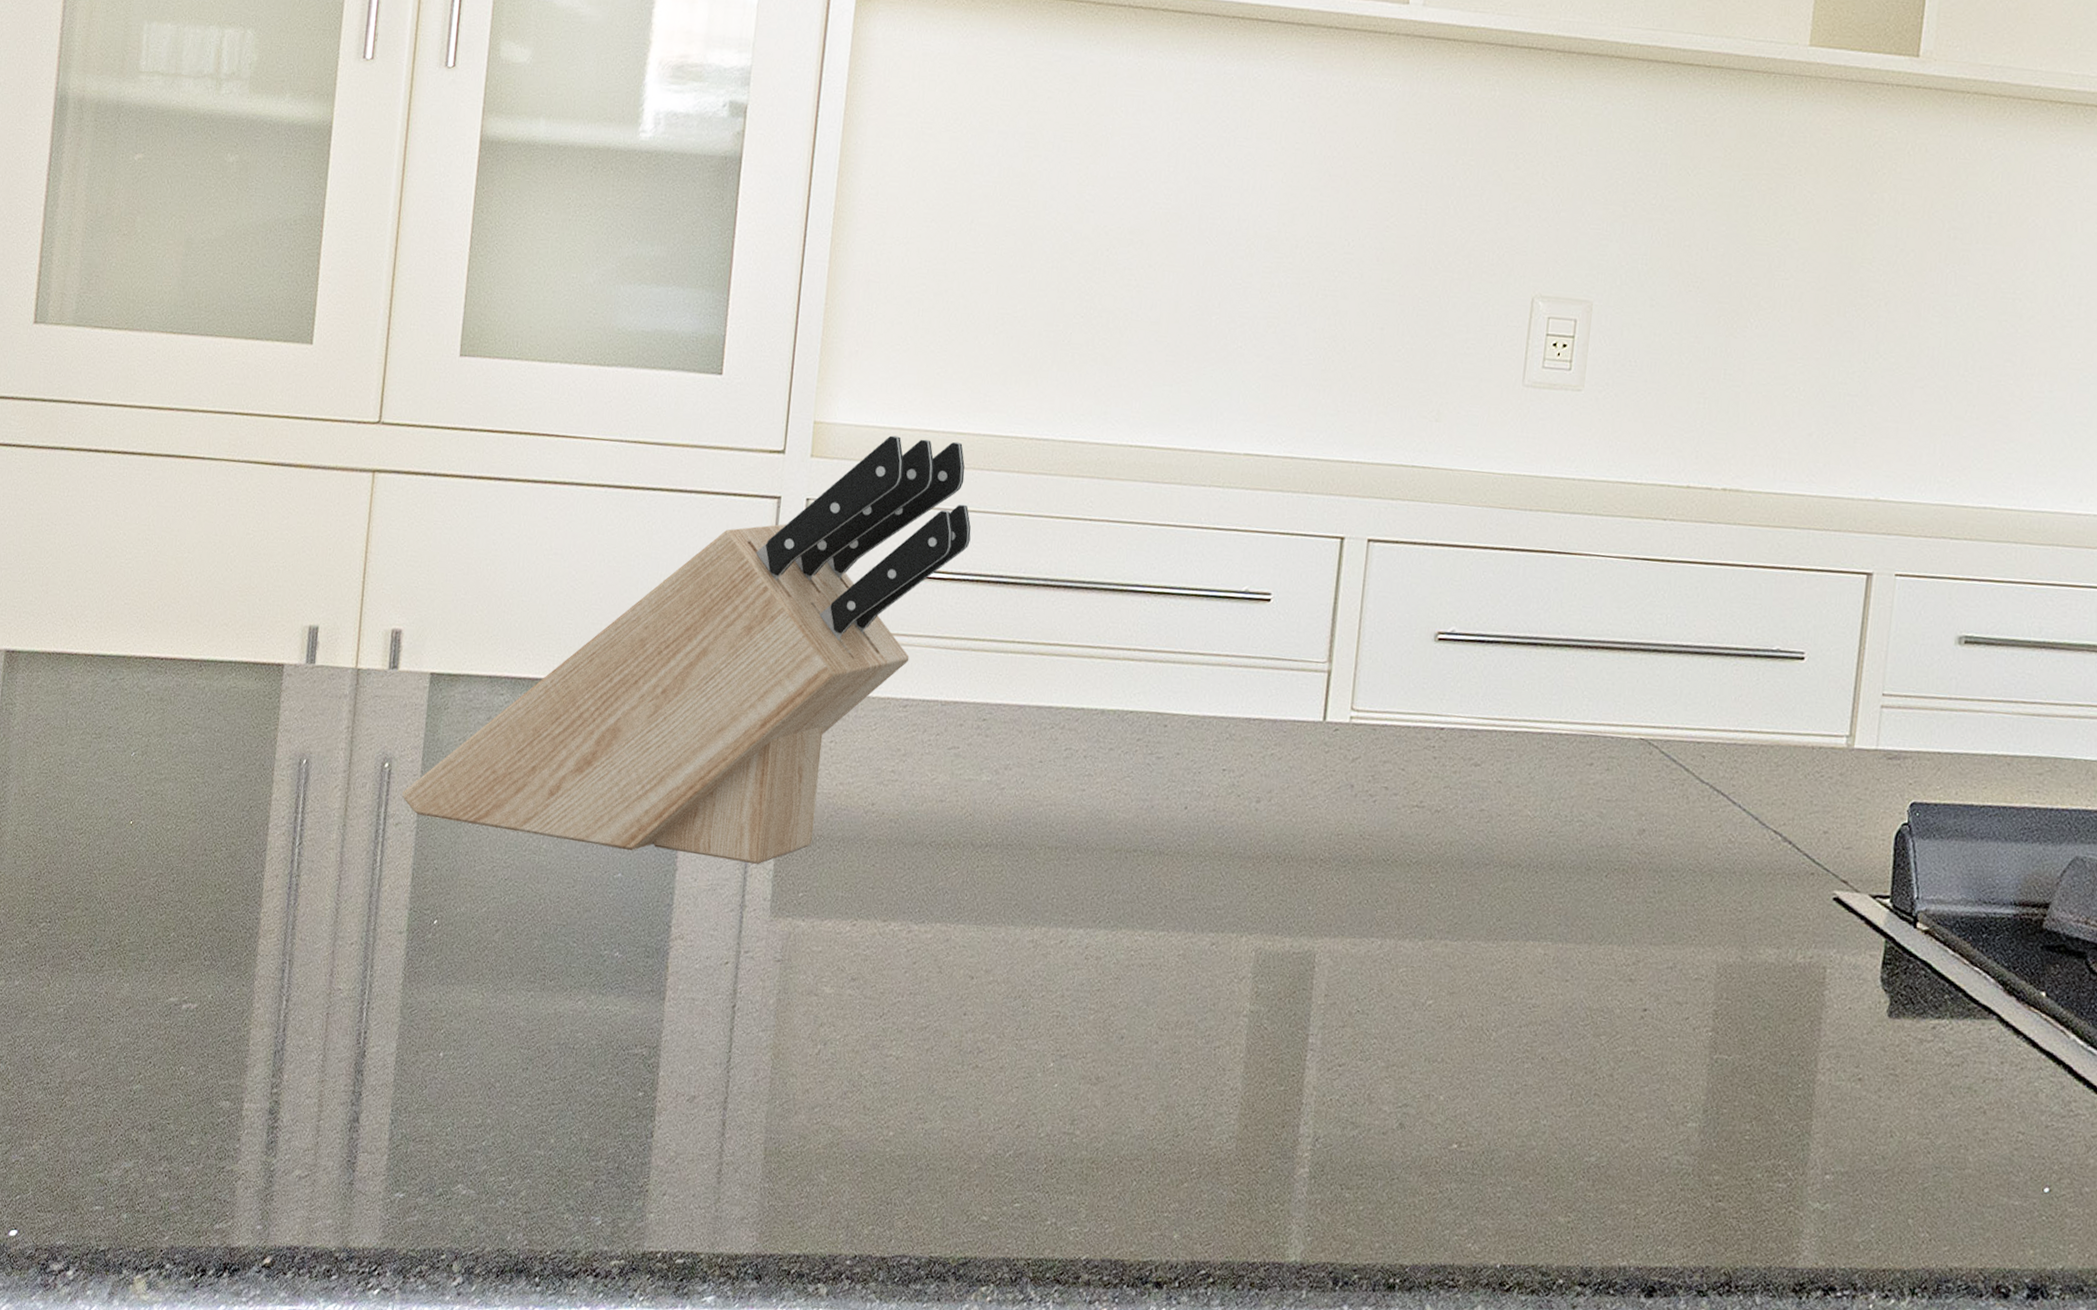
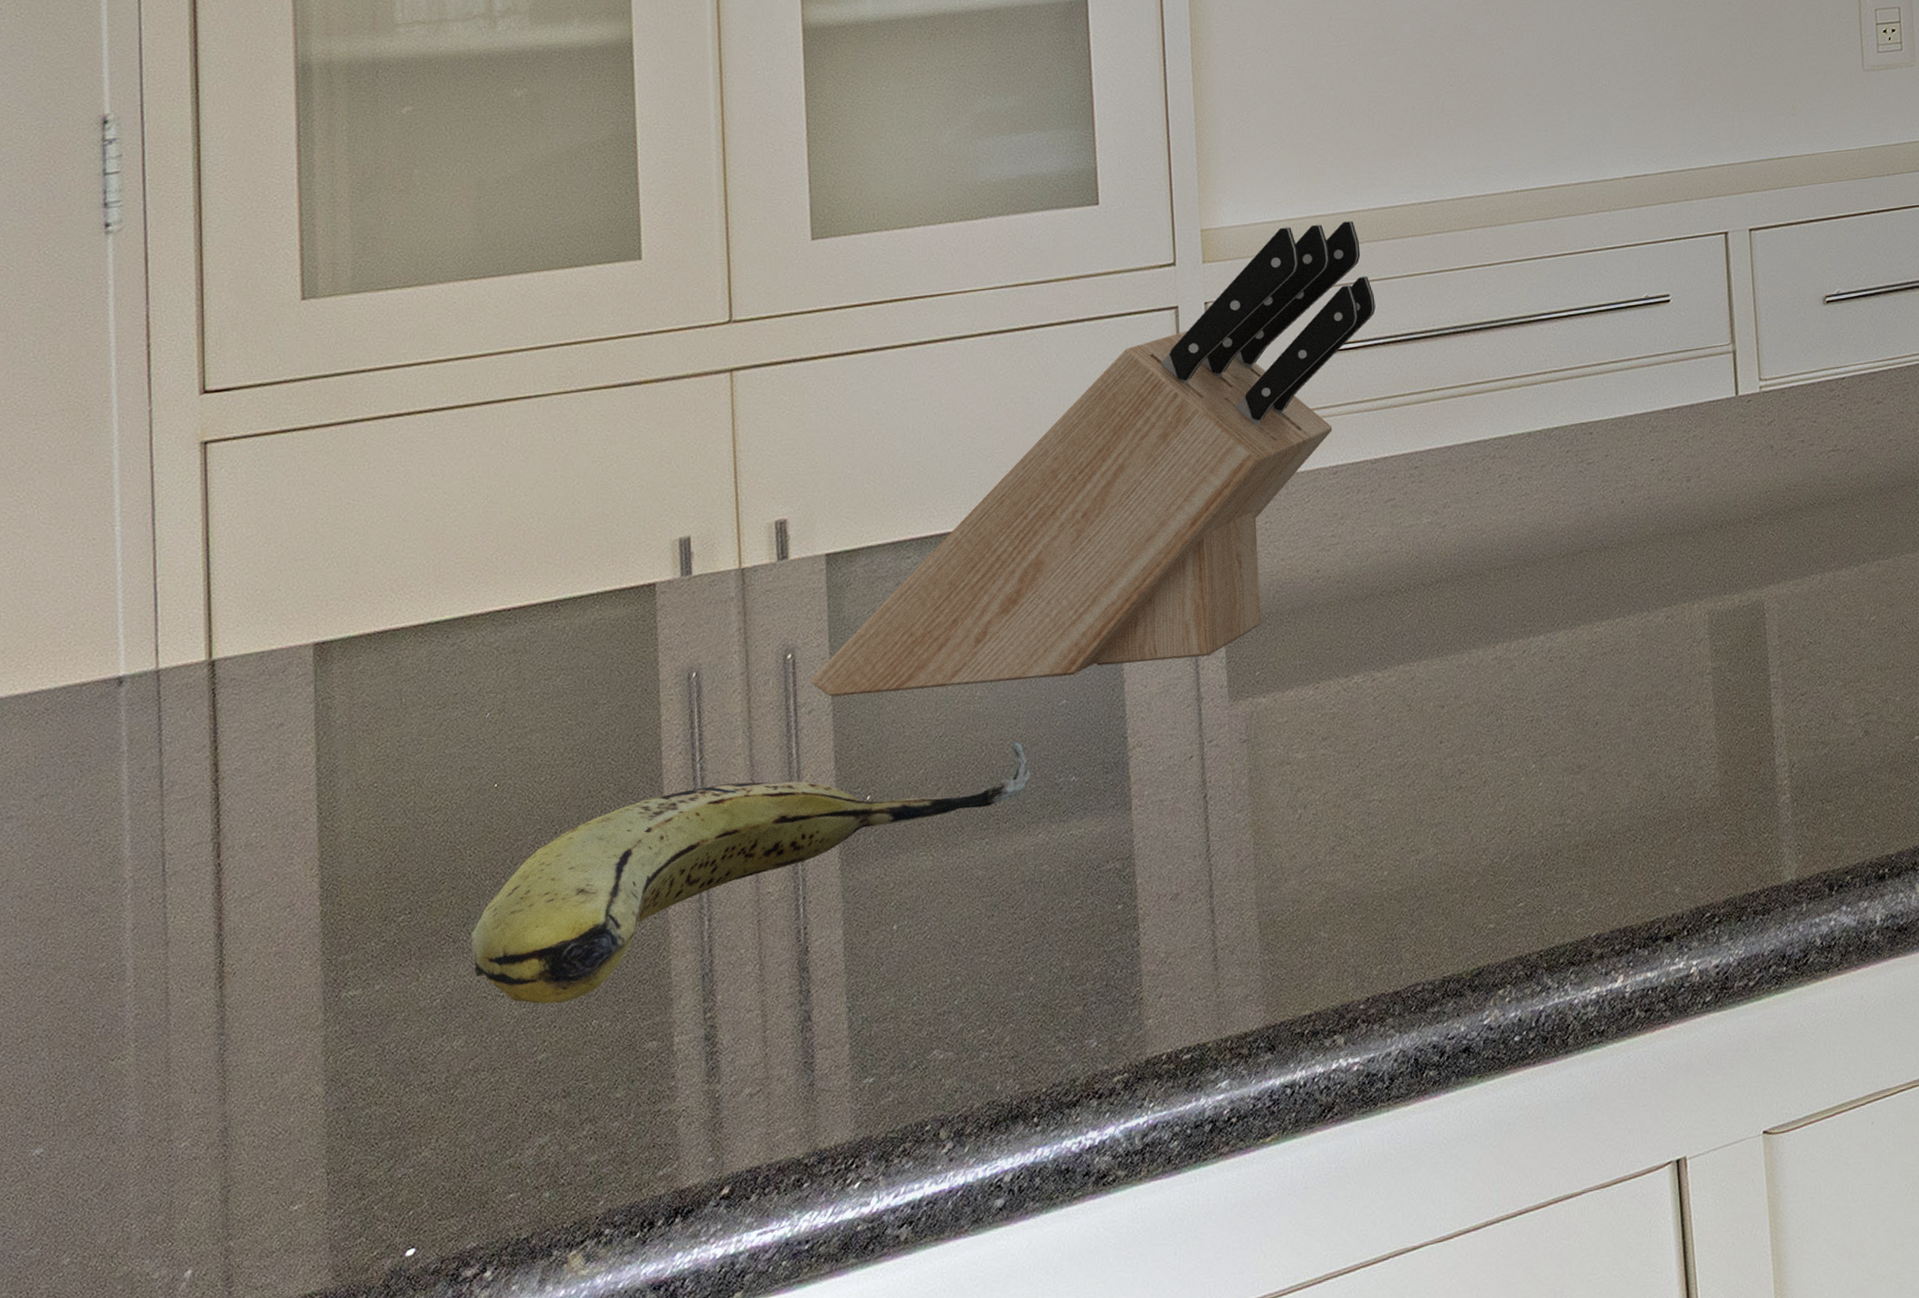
fruit: none [93,869,579,1043] -> present [471,741,1030,1004]

